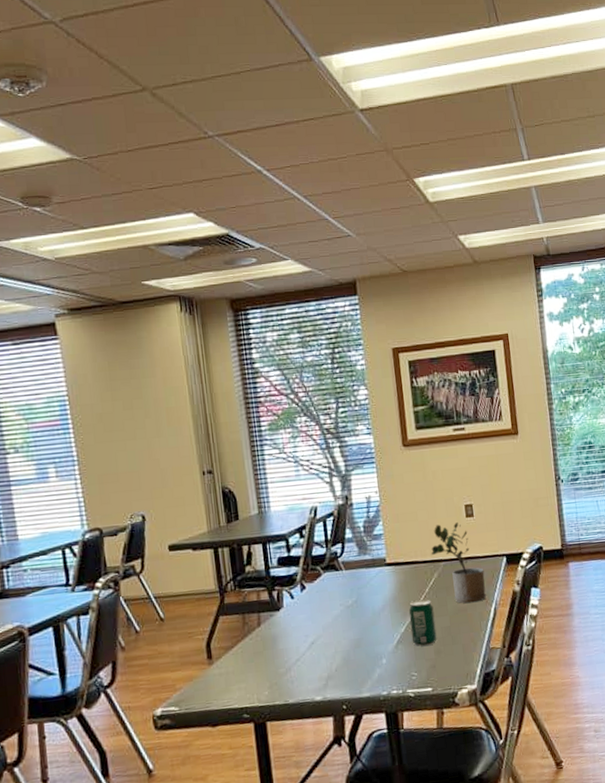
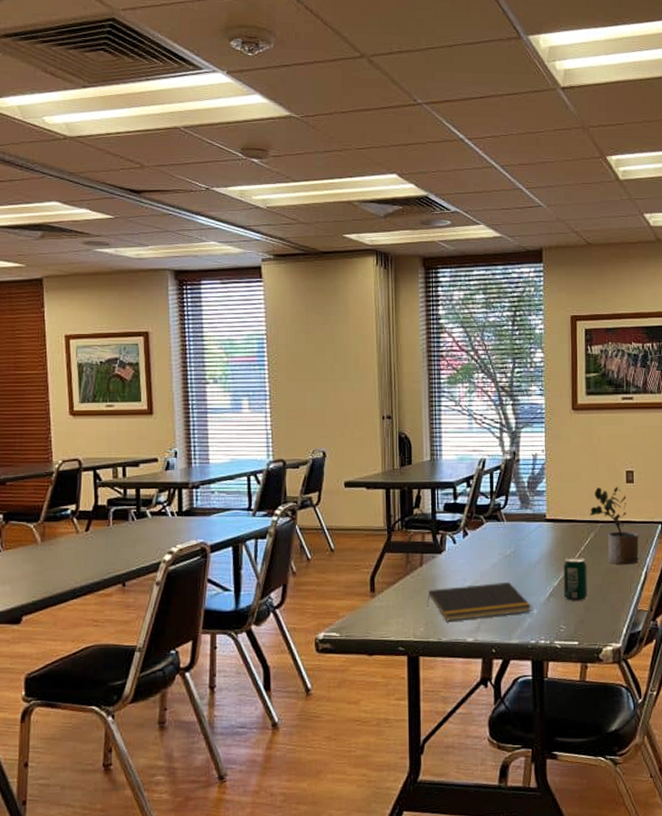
notepad: none [269,633,380,682] -> present [427,582,532,622]

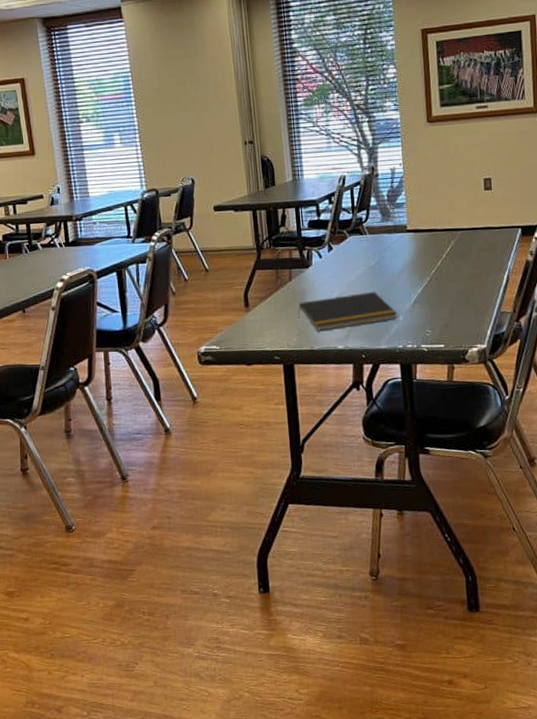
beverage can: present [563,557,588,601] -> none [426,264,451,307]
potted plant: present [589,487,640,565] -> none [449,195,501,270]

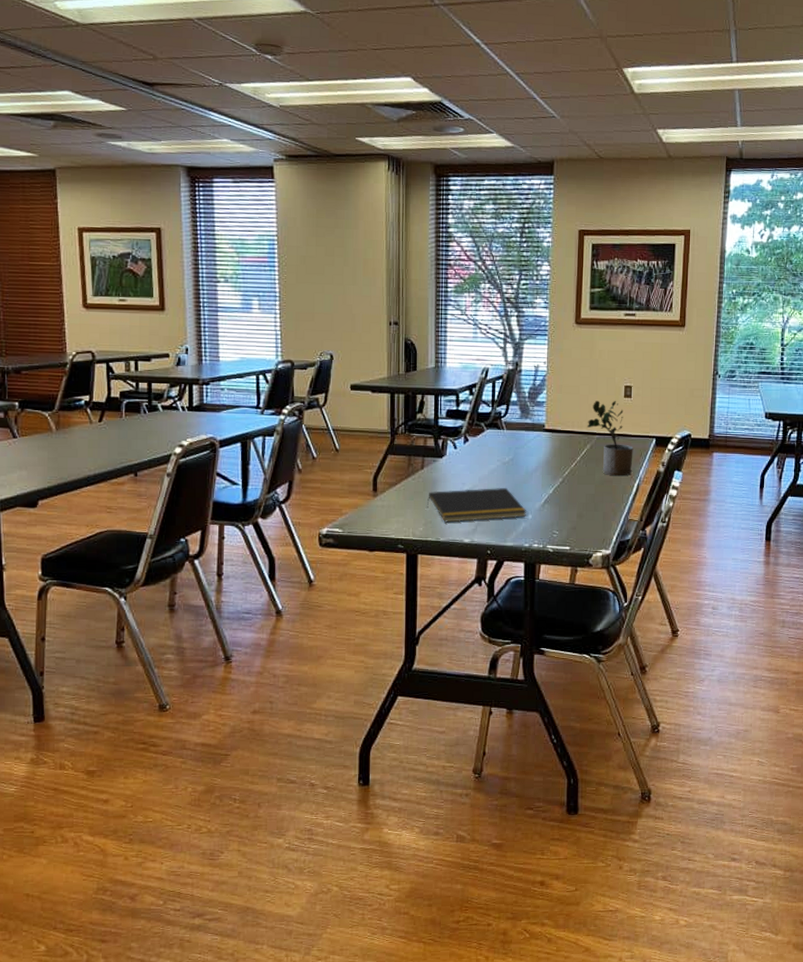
potted plant: none [449,195,501,270] -> present [587,400,633,476]

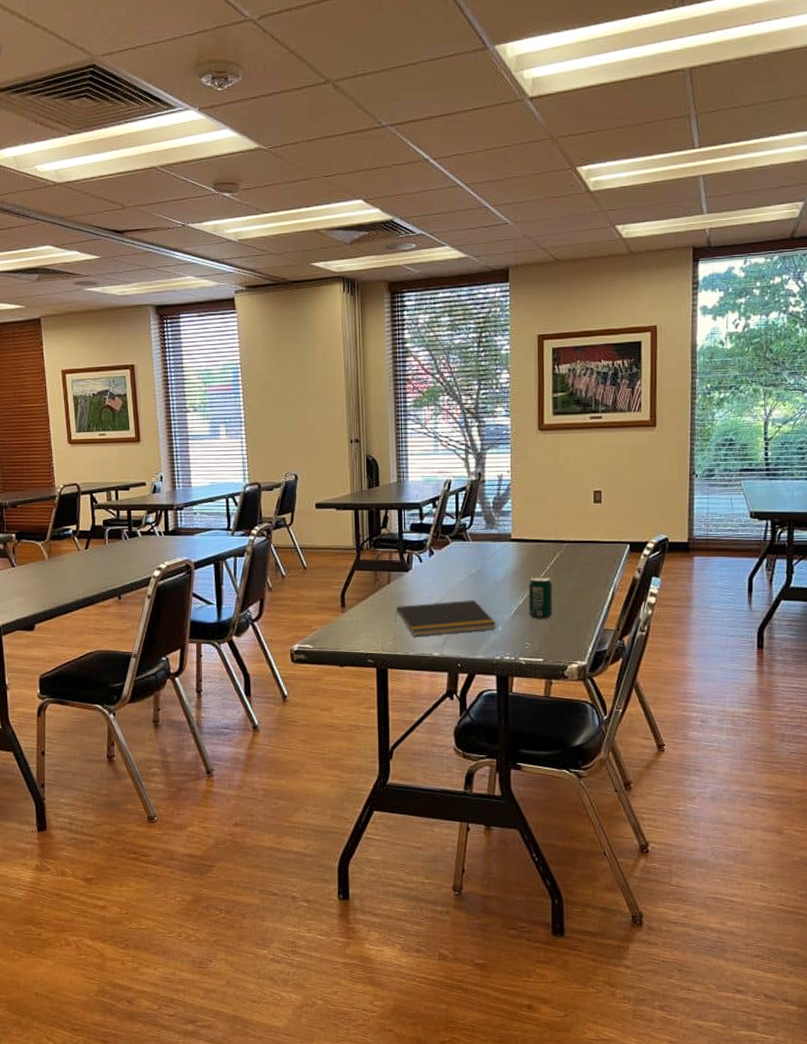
beverage can: none [558,466,582,508] -> present [528,576,553,619]
potted plant: present [587,400,633,476] -> none [555,507,607,585]

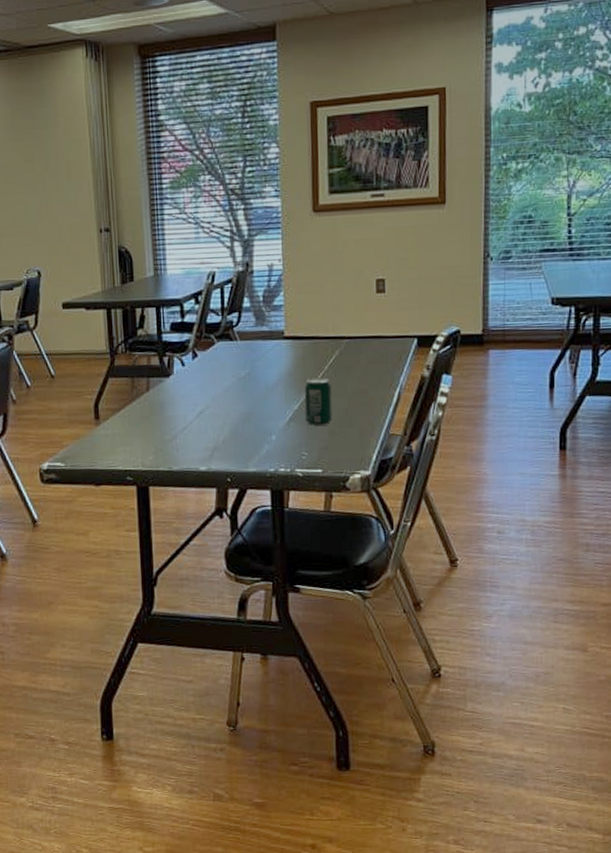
notepad: present [394,600,497,636] -> none [155,407,270,450]

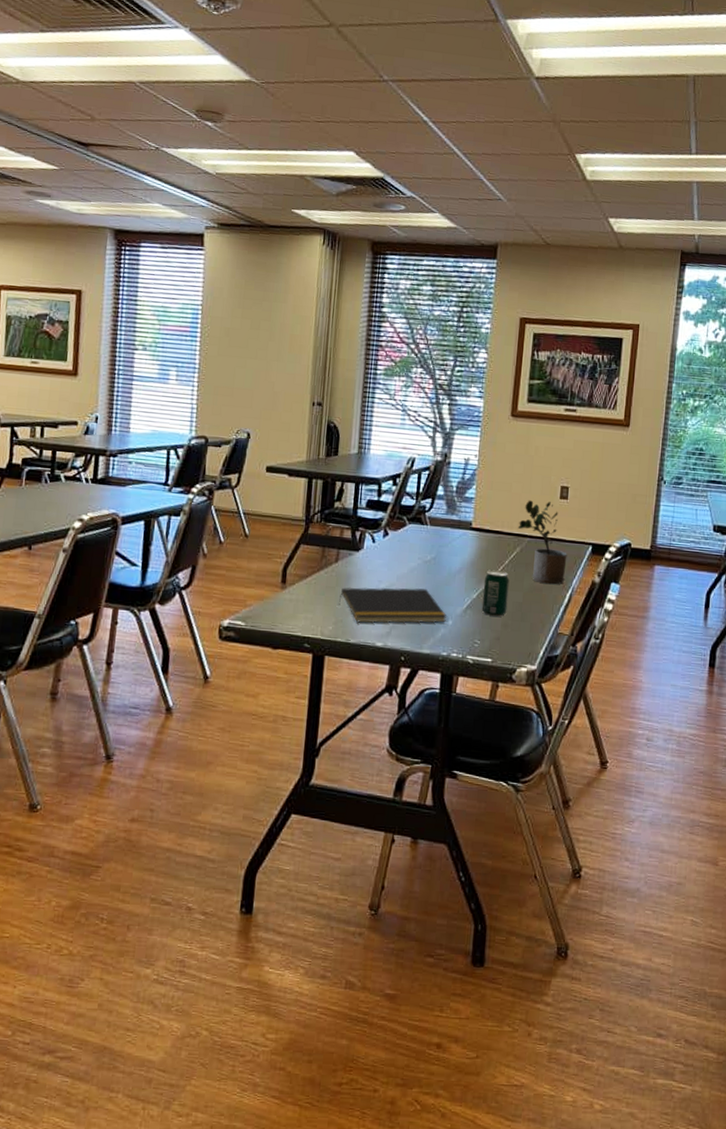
notepad: none [155,407,270,450] -> present [338,587,448,624]
potted plant: none [333,298,392,385] -> present [517,500,567,585]

